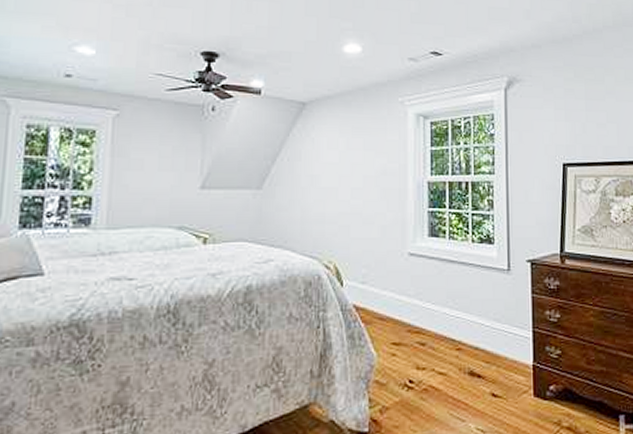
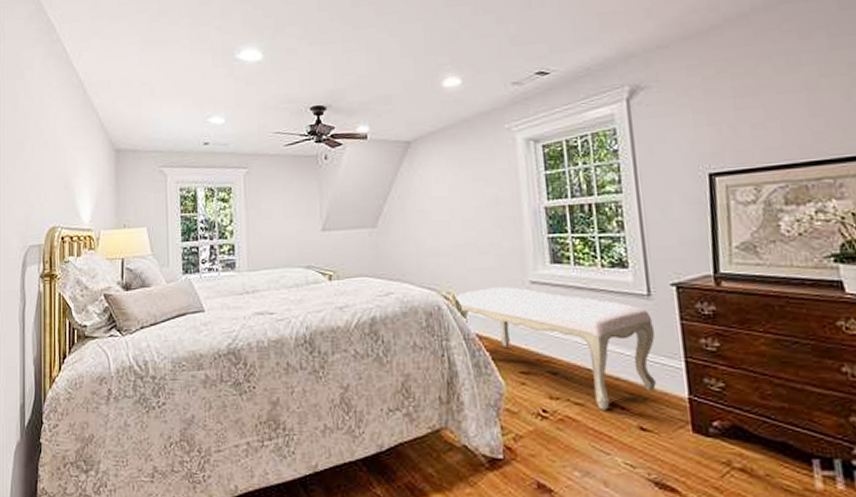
bench: none [336,258,510,379] -> present [455,287,656,410]

